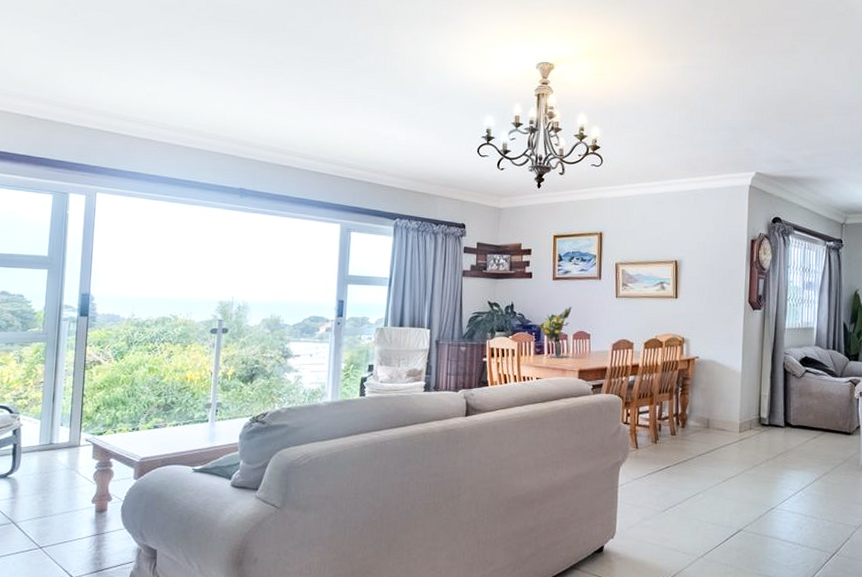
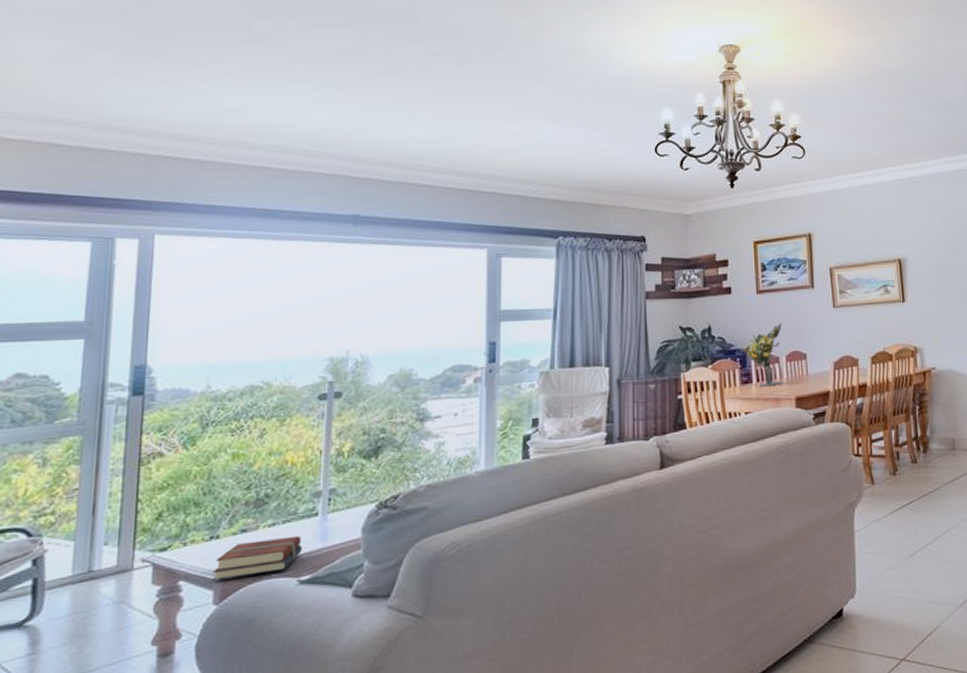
books: none [134,435,196,461] -> present [213,535,302,580]

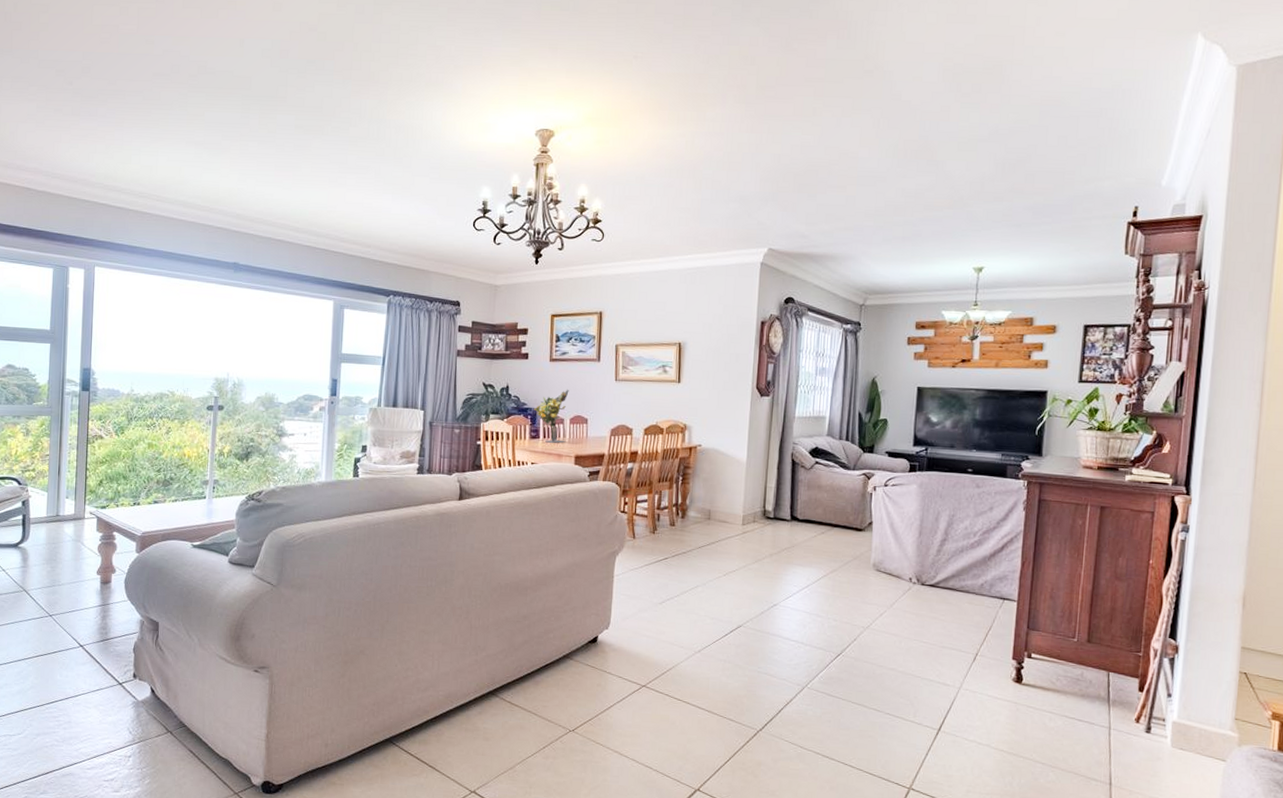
books: present [213,535,302,580] -> none [136,510,195,536]

